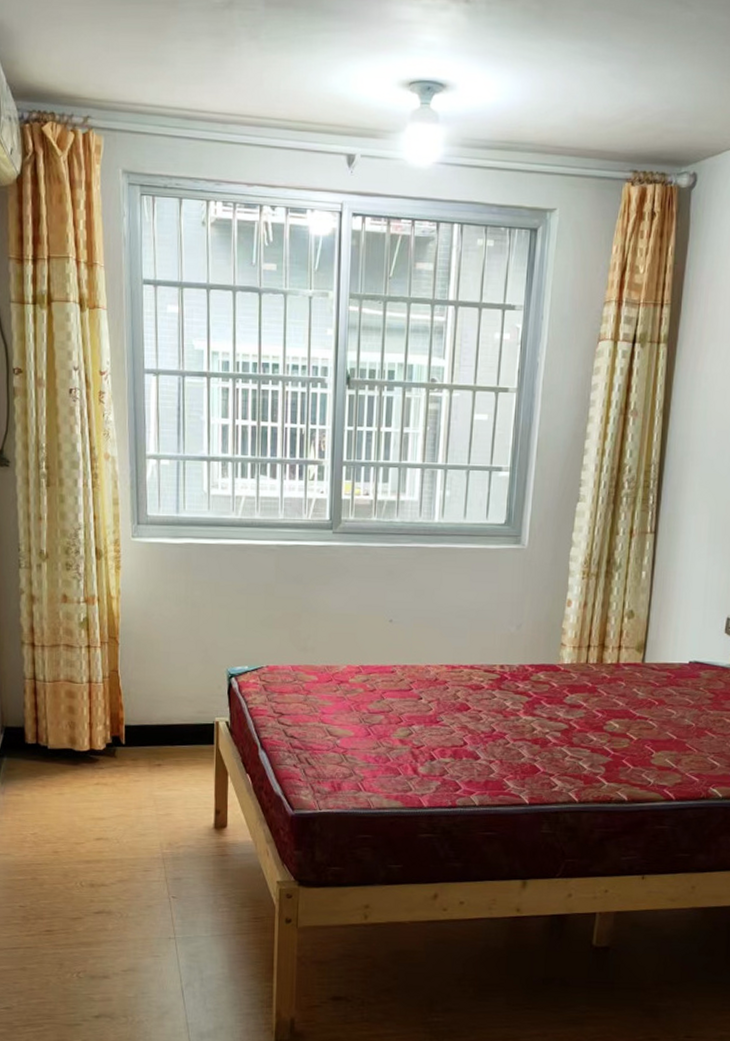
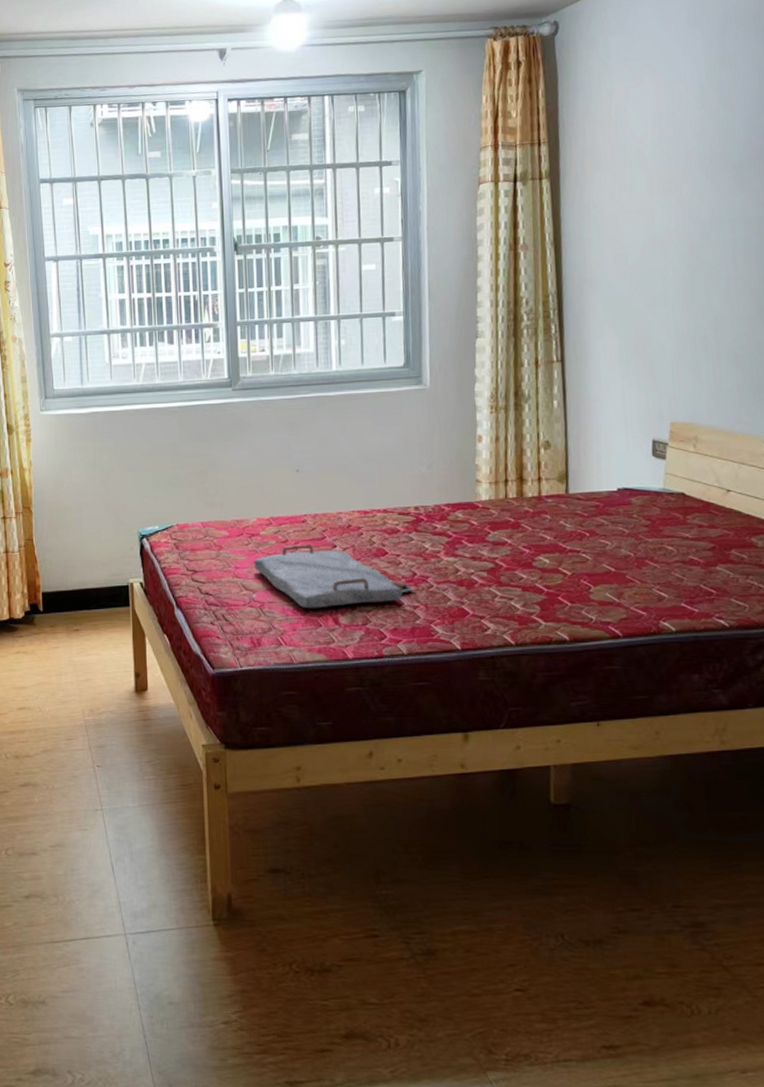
serving tray: none [340,694,493,758] -> present [253,544,415,609]

